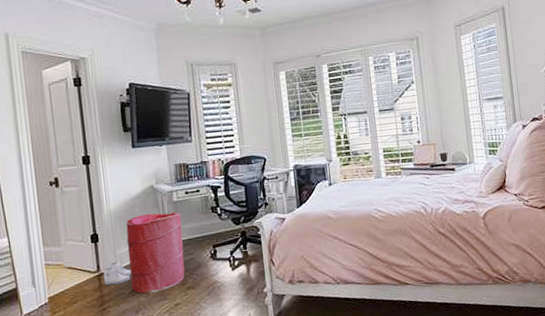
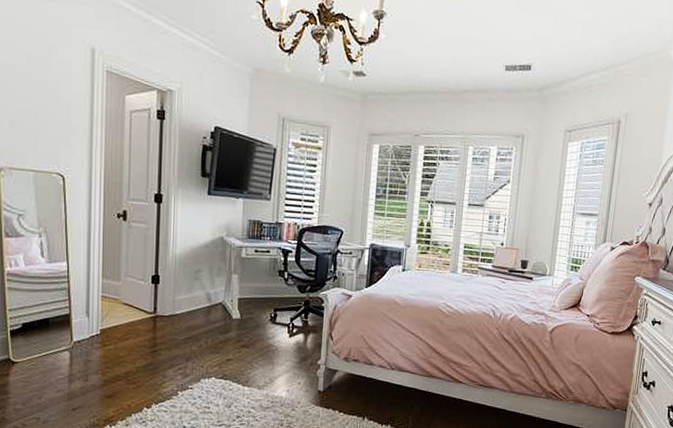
boots: present [103,261,132,286] -> none [159,306,188,330]
laundry hamper: present [126,212,185,294] -> none [186,264,247,345]

